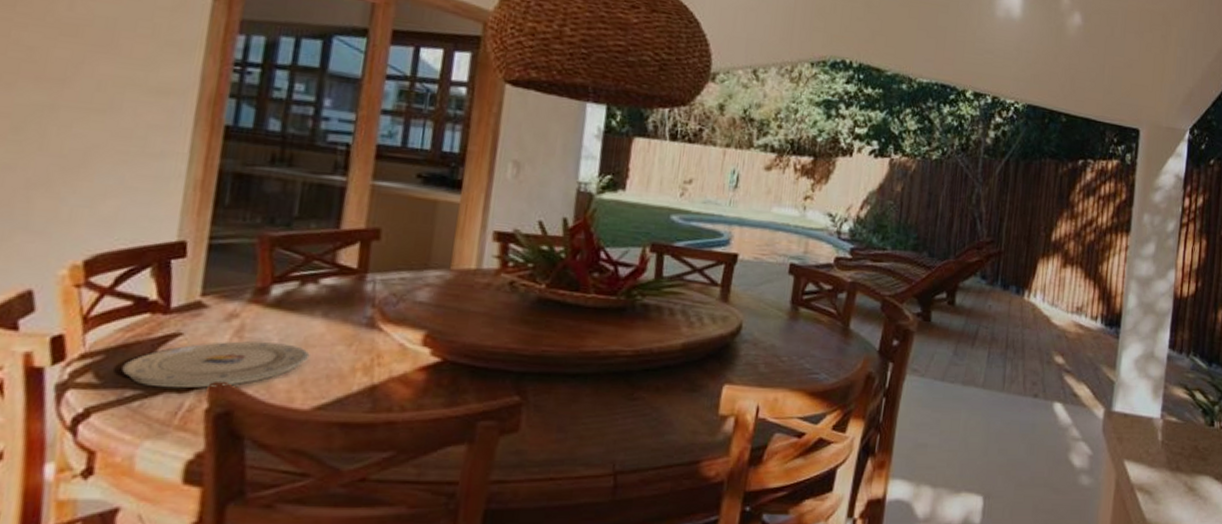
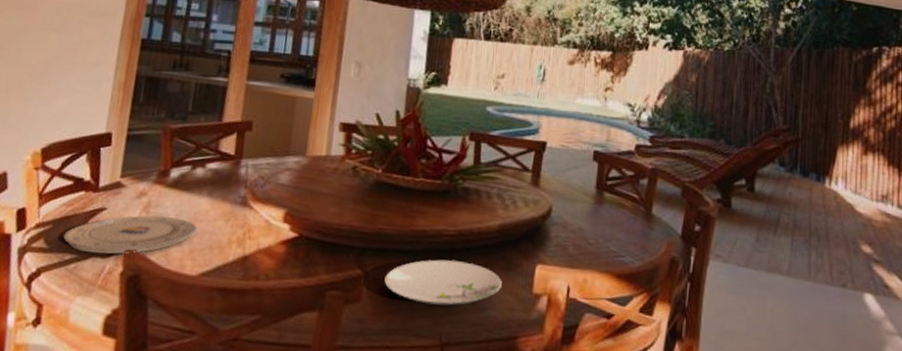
plate: none [548,382,685,432] -> present [384,259,502,306]

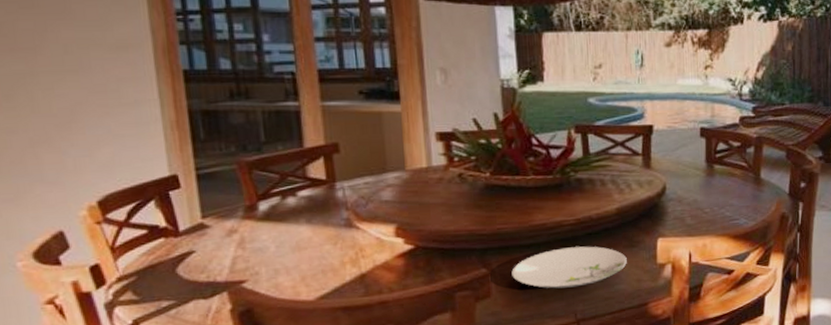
plate: present [62,215,198,254] -> none [152,249,304,296]

